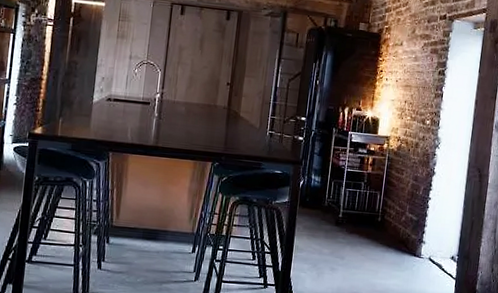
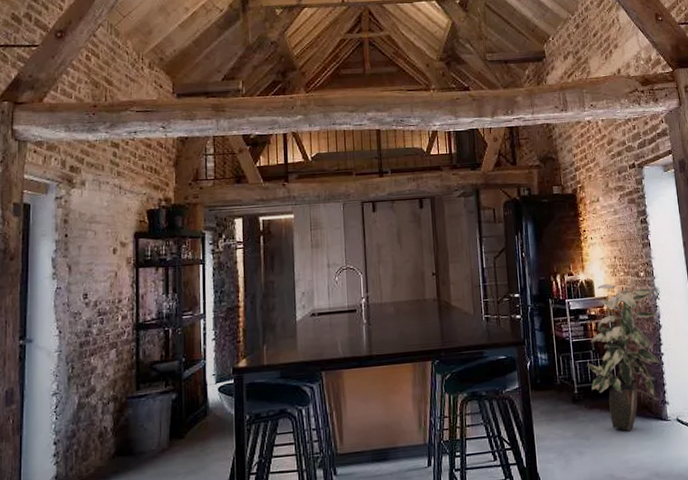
indoor plant: none [355,124,435,260] -> present [587,284,660,432]

